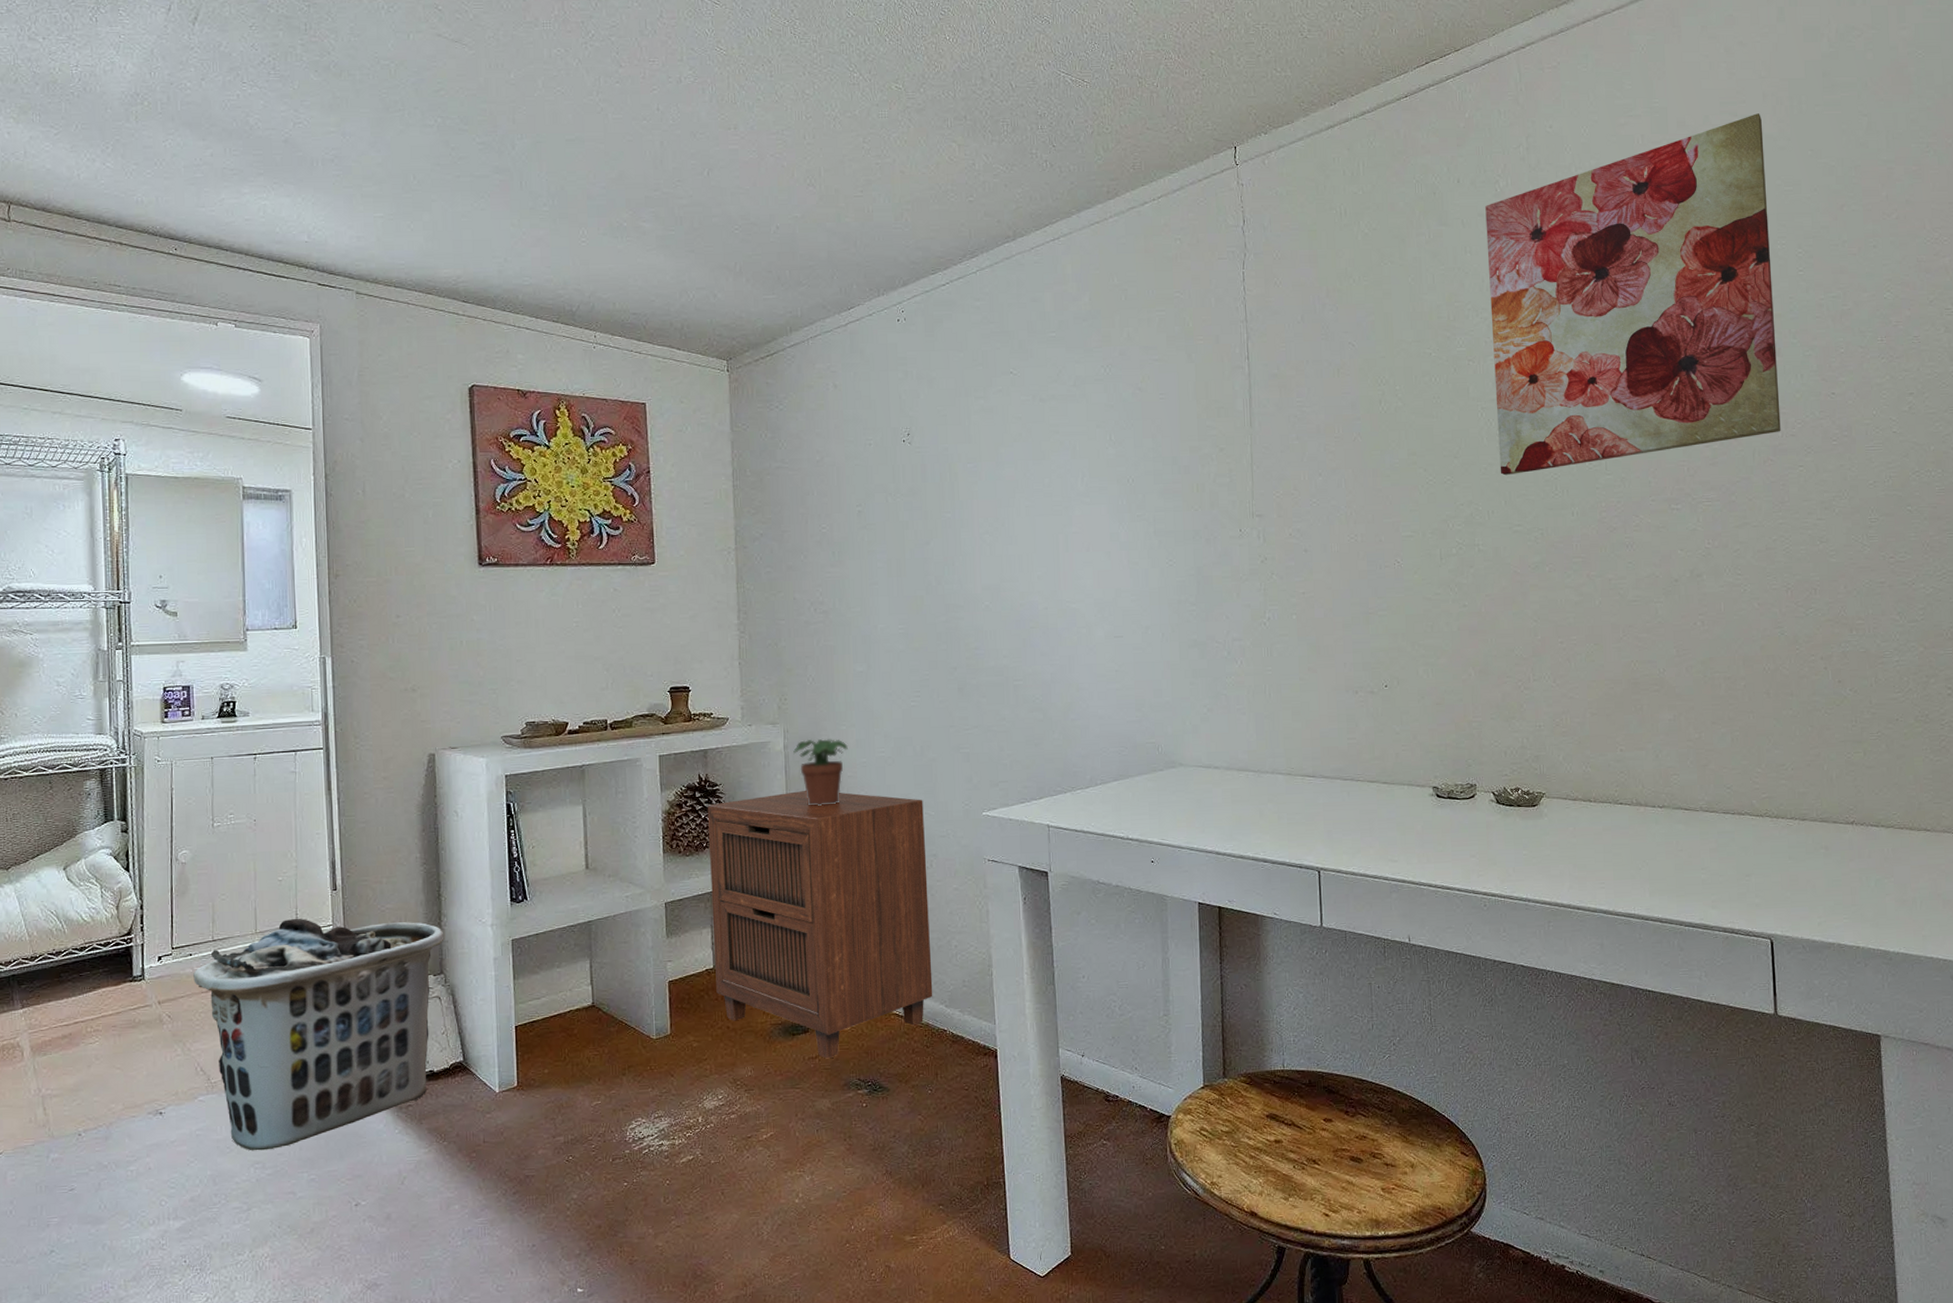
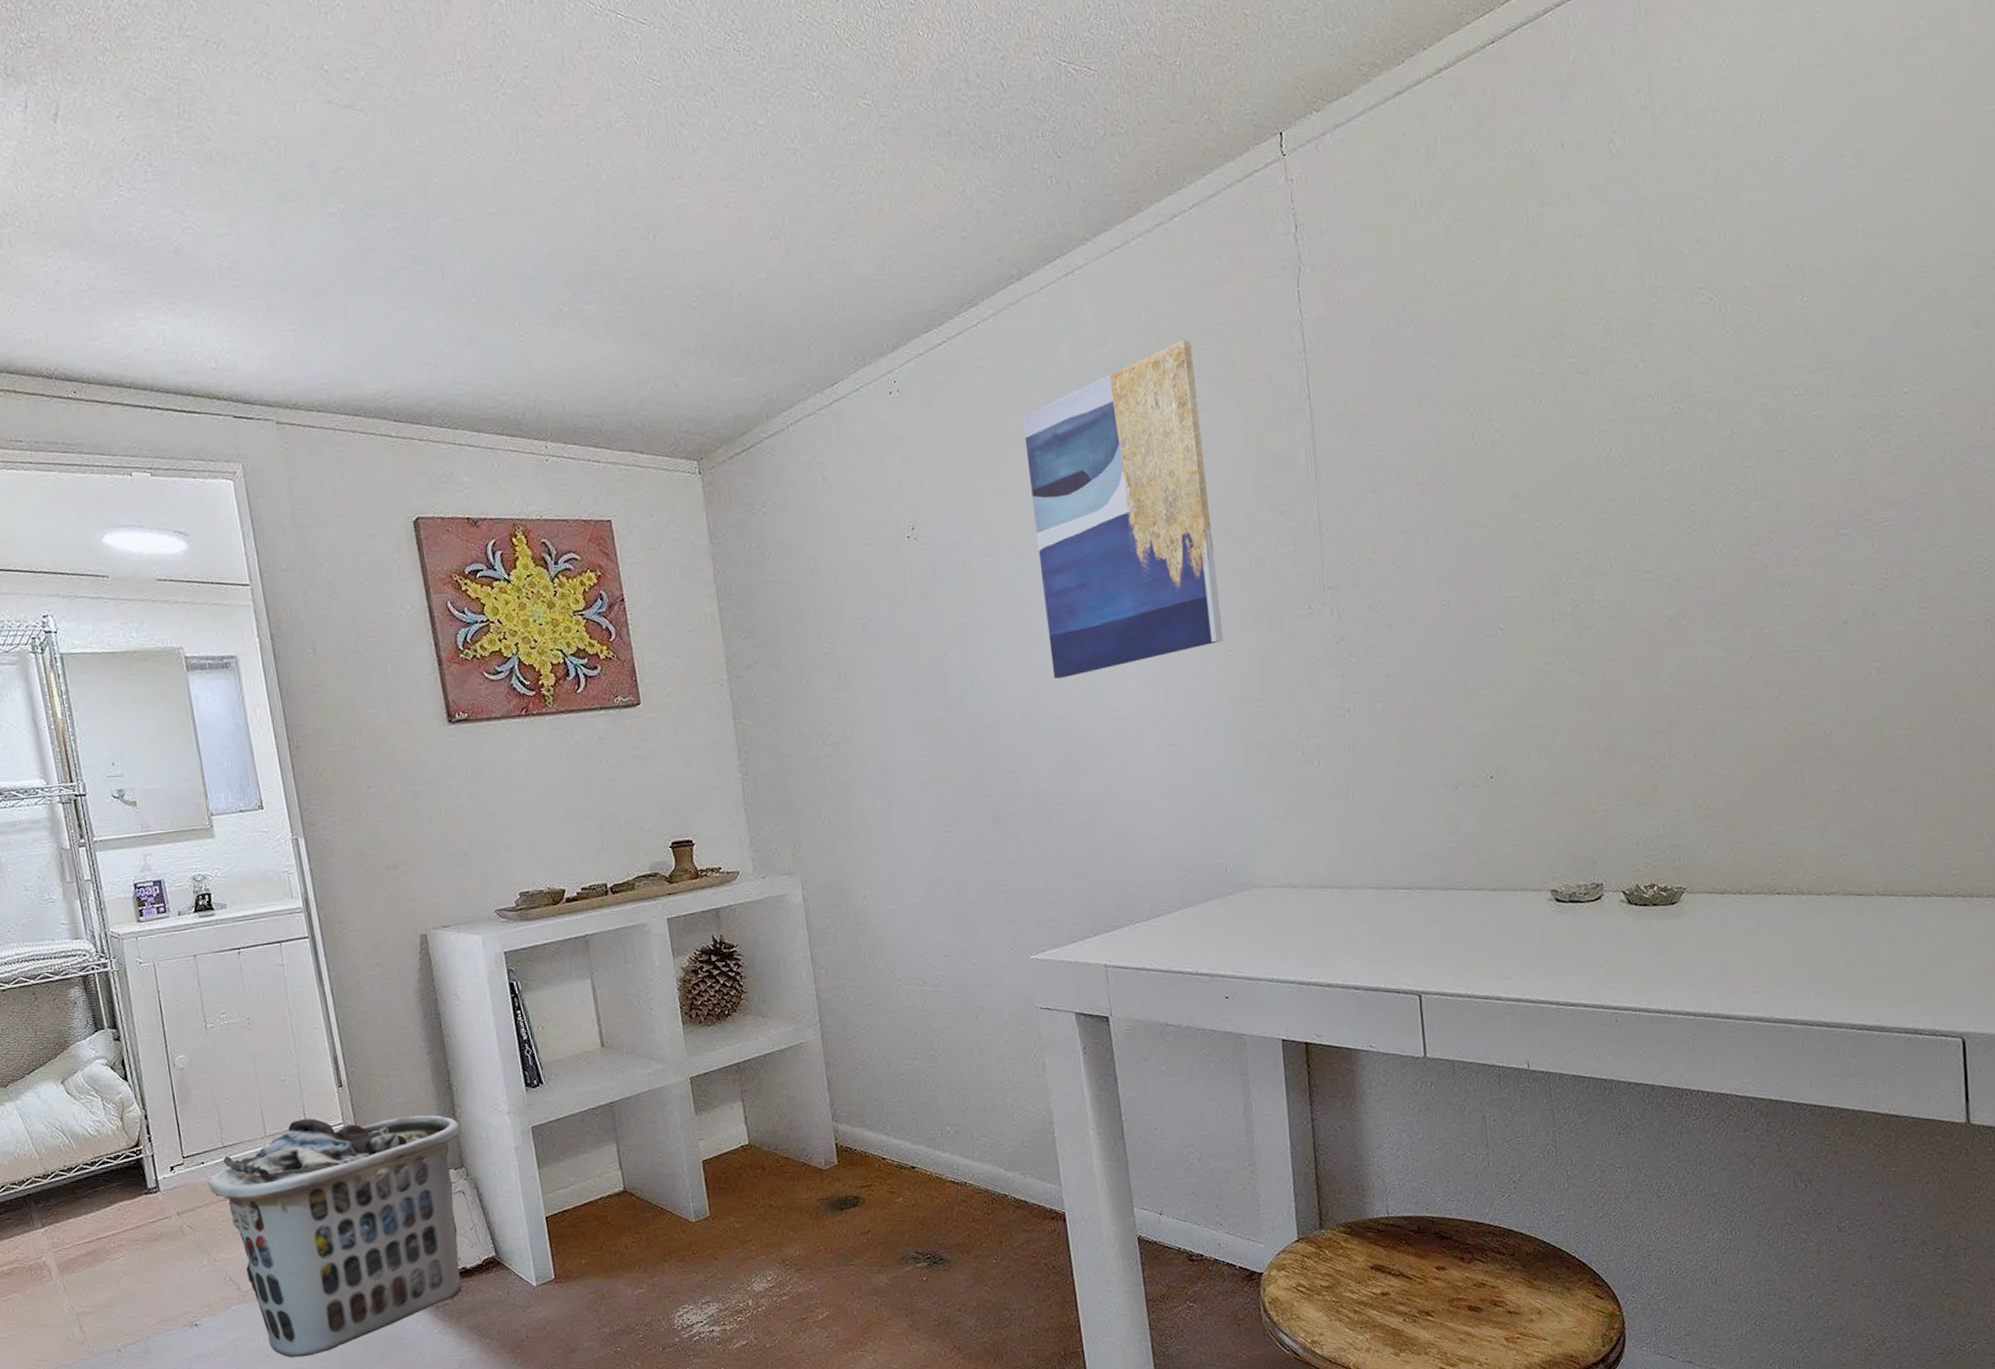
cabinet: present [707,790,933,1059] -> none [725,944,990,1233]
potted plant: present [793,739,848,806] -> none [814,886,874,962]
wall art: none [1008,301,1167,573] -> present [1022,339,1224,679]
wall art: present [1485,113,1781,476] -> none [1597,11,1980,513]

